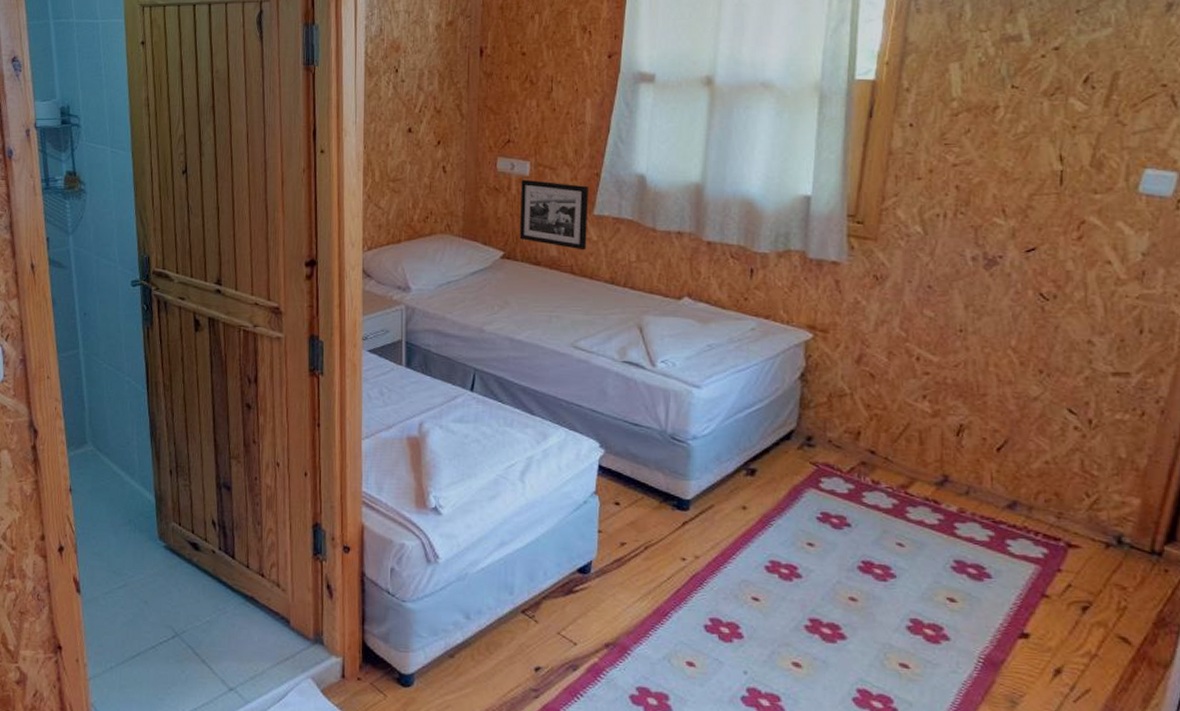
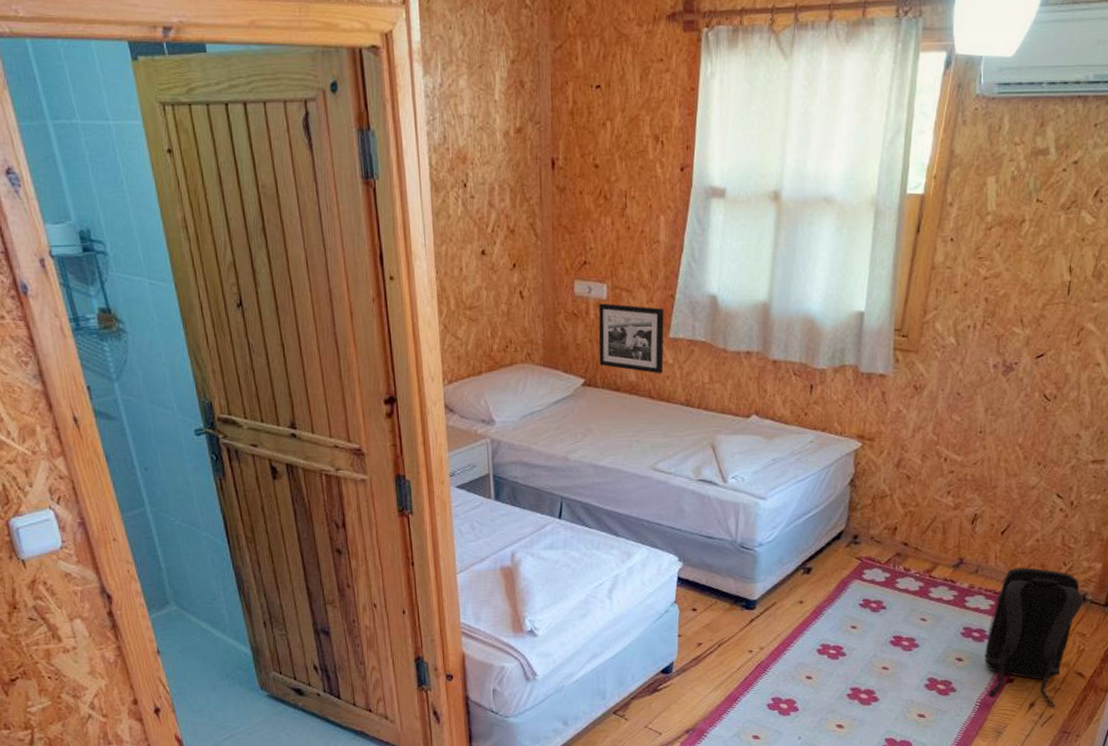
backpack: none [986,493,1119,678] -> present [985,567,1084,707]

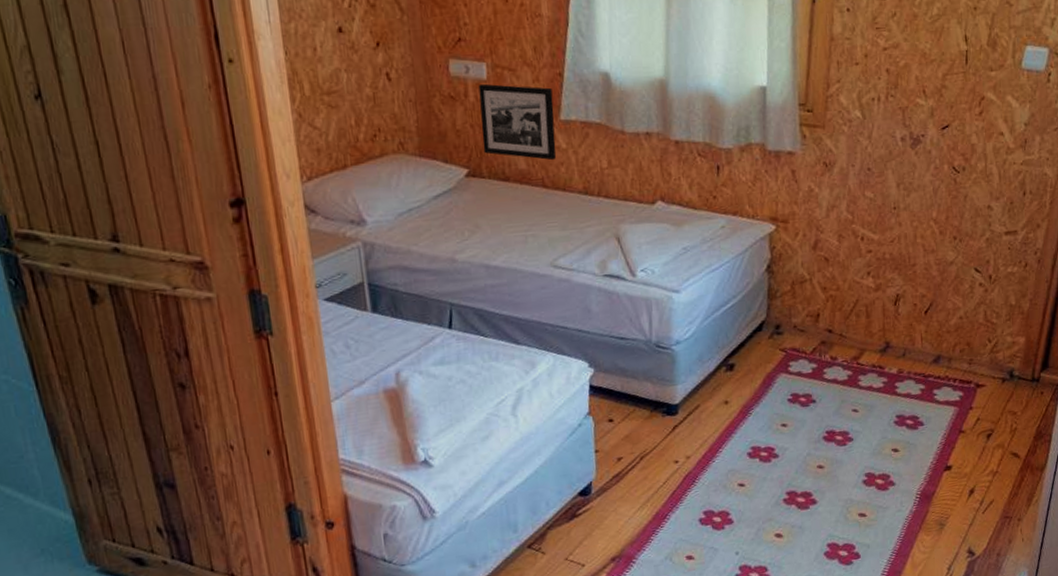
backpack: present [985,567,1084,707] -> none [920,346,1011,492]

